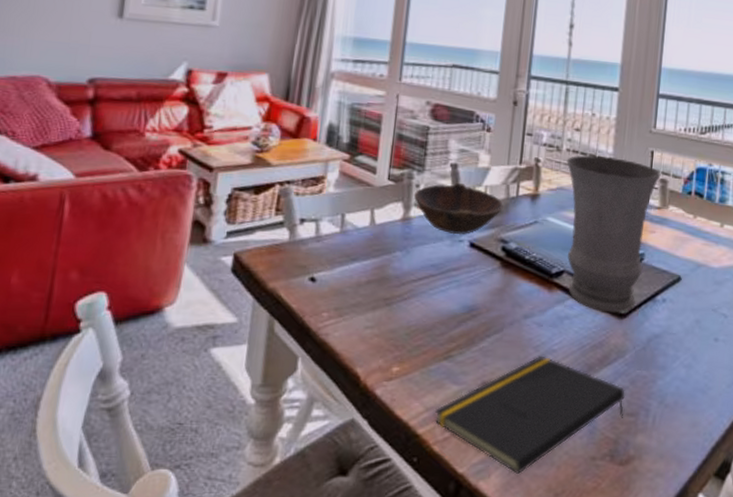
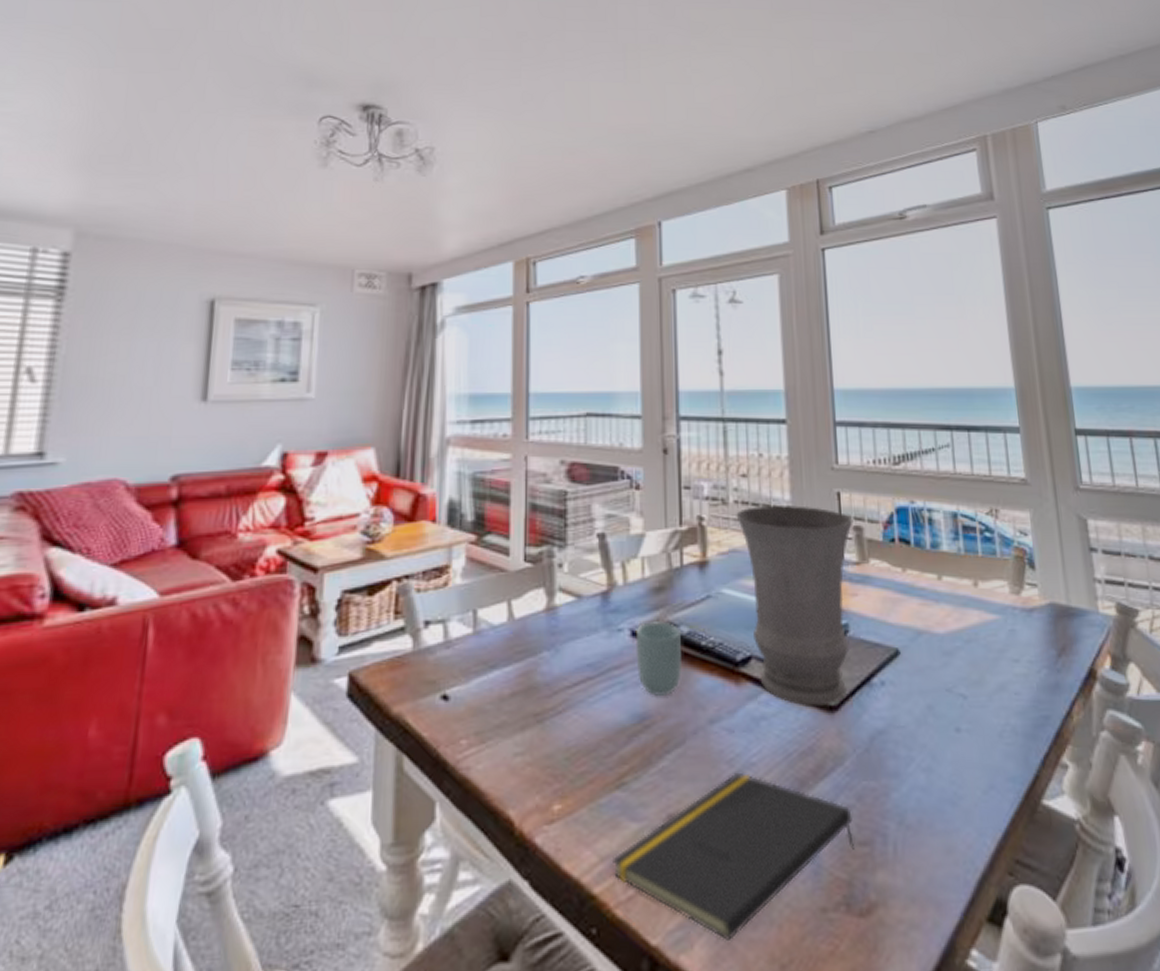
bowl: present [414,182,503,235] -> none [558,556,666,623]
cup: none [470,237,511,294] -> present [635,621,682,696]

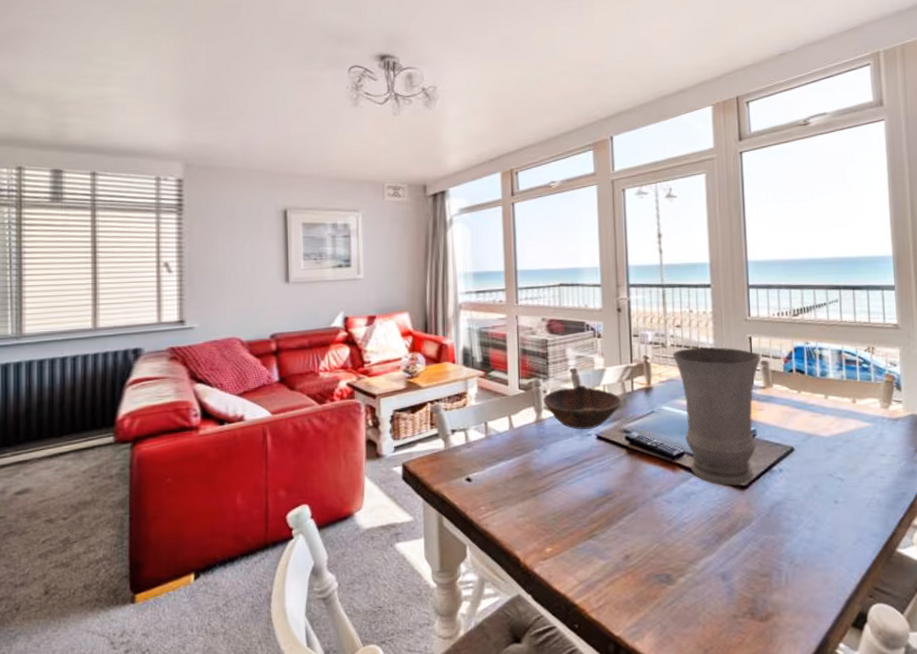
bowl: none [558,556,666,623] -> present [543,384,621,430]
notepad: present [611,772,856,941] -> none [587,529,758,634]
cup: present [635,621,682,696] -> none [600,429,634,479]

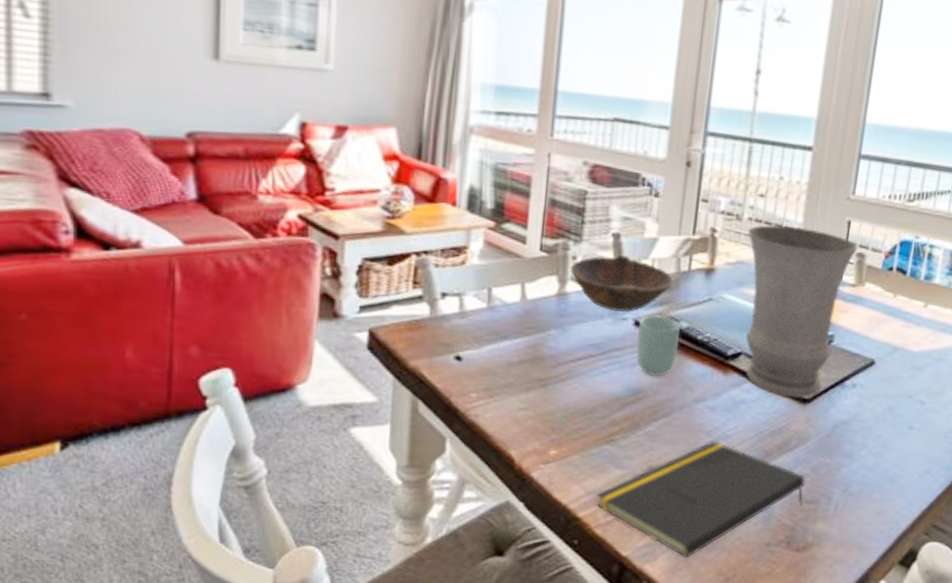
notepad: none [587,529,758,634] -> present [595,441,806,558]
cup: none [600,429,634,479] -> present [635,315,681,376]

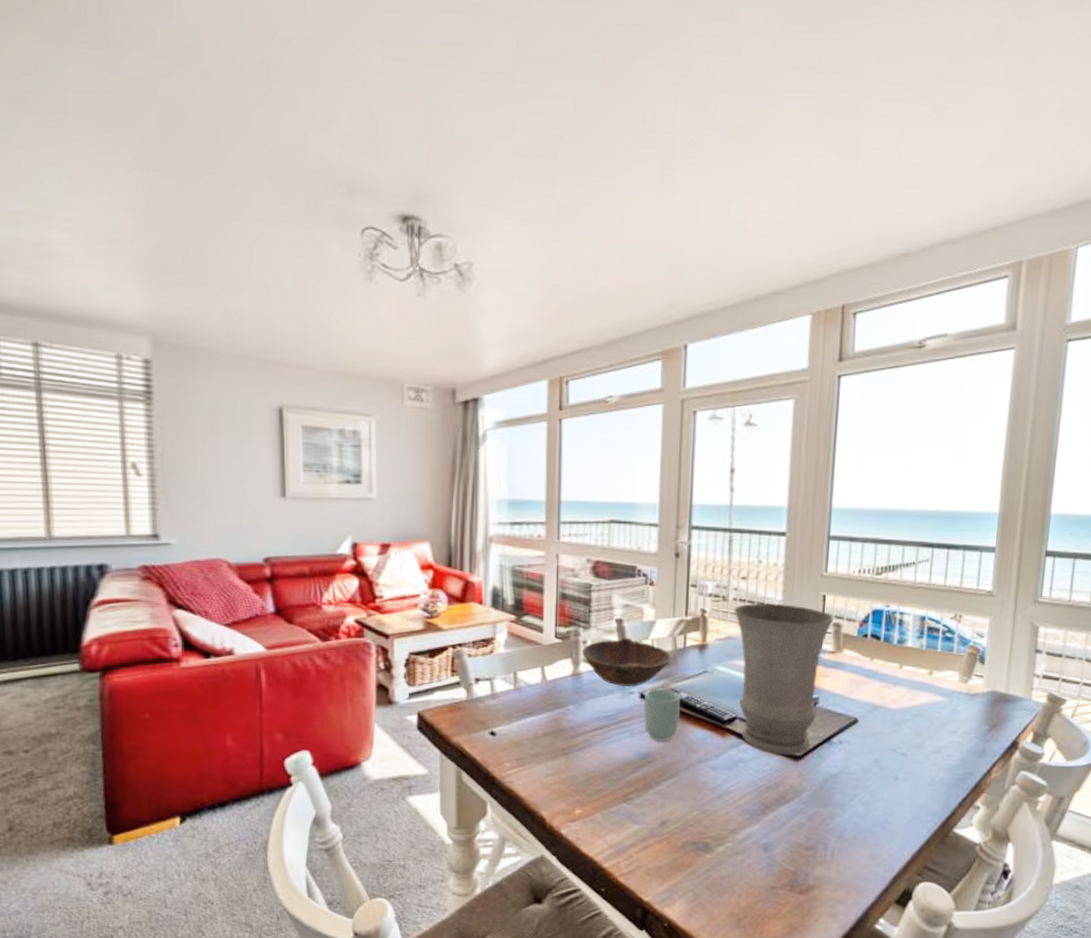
notepad: present [595,441,806,558] -> none [617,797,803,902]

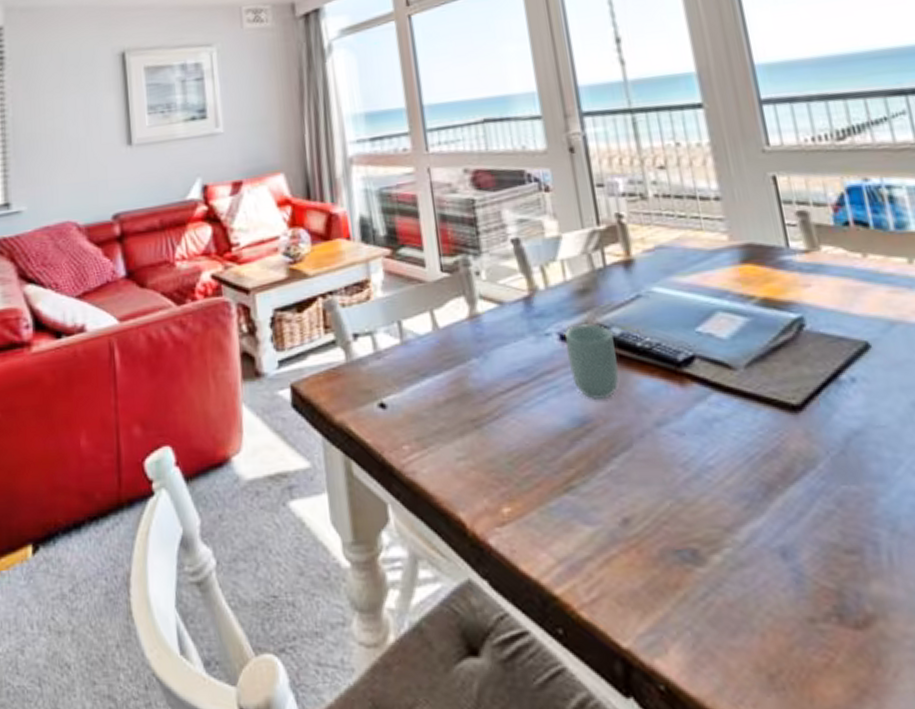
bowl: present [582,637,671,687] -> none [476,261,590,328]
vase: present [734,603,834,755] -> none [658,193,812,407]

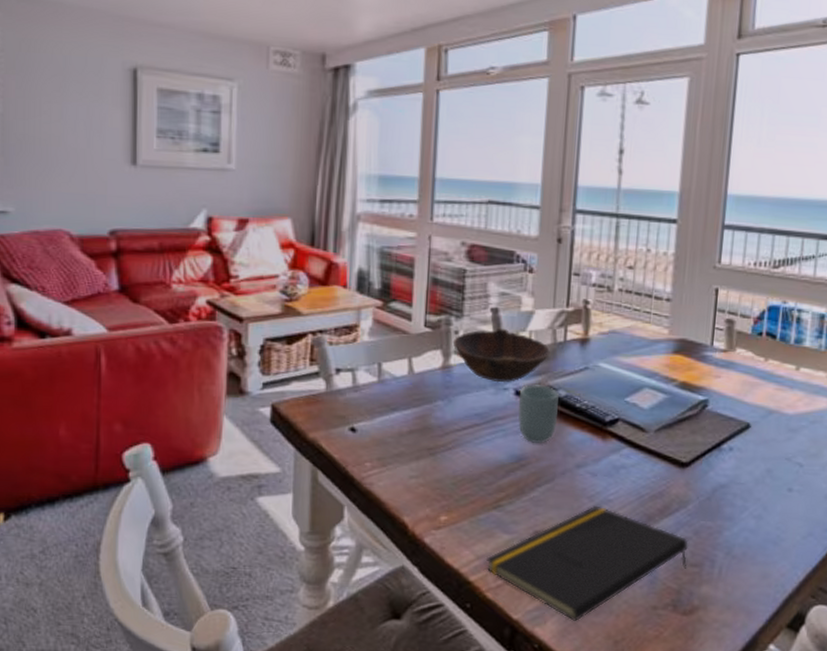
bowl: none [476,261,590,328] -> present [453,327,550,383]
notepad: none [569,476,842,647] -> present [485,505,689,621]

